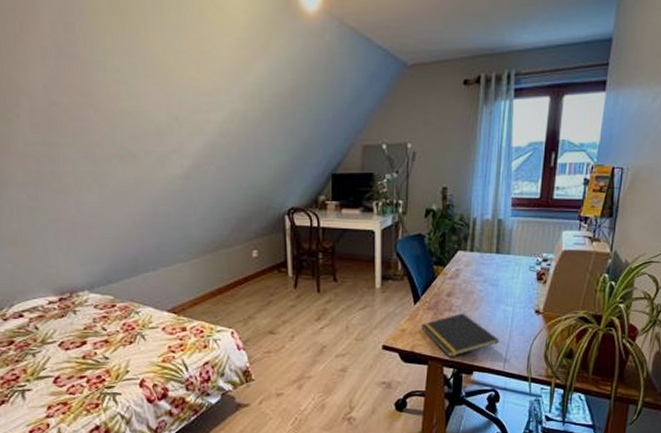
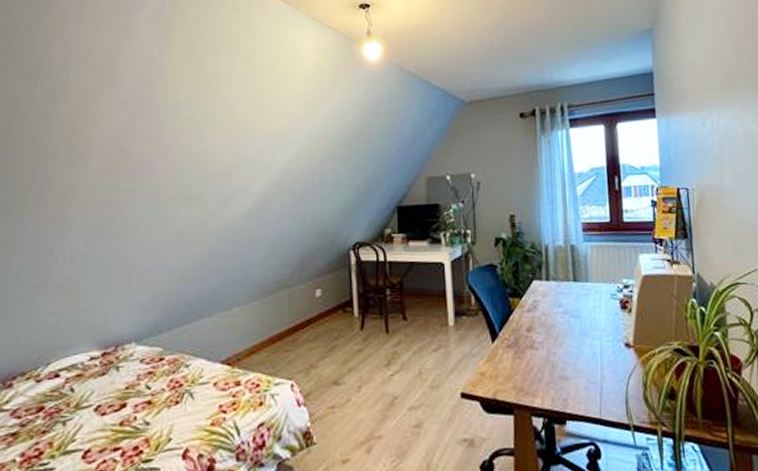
notepad: present [420,313,500,358] -> none [501,350,591,405]

